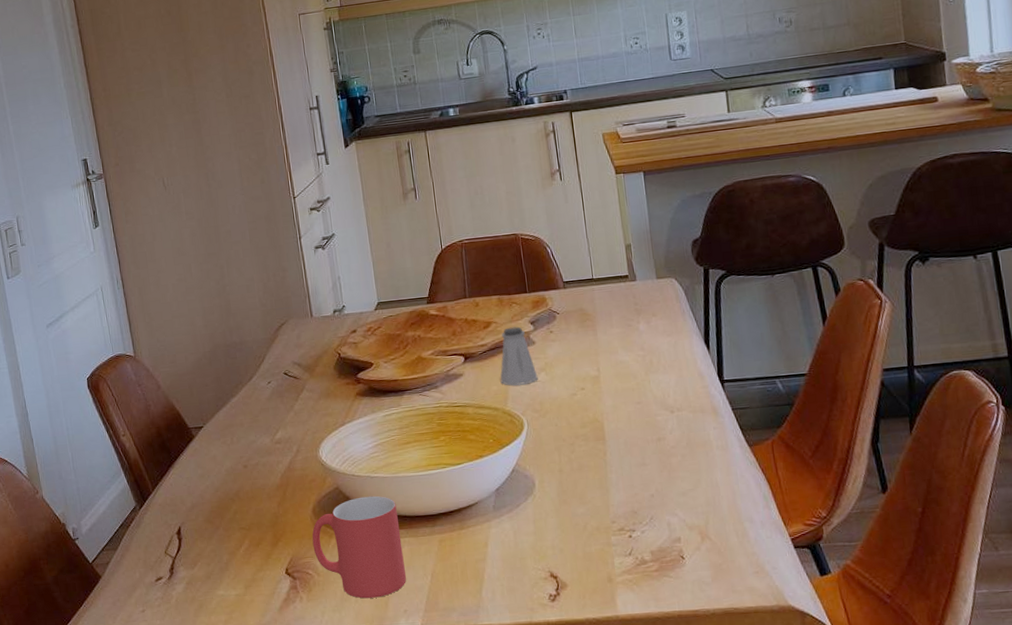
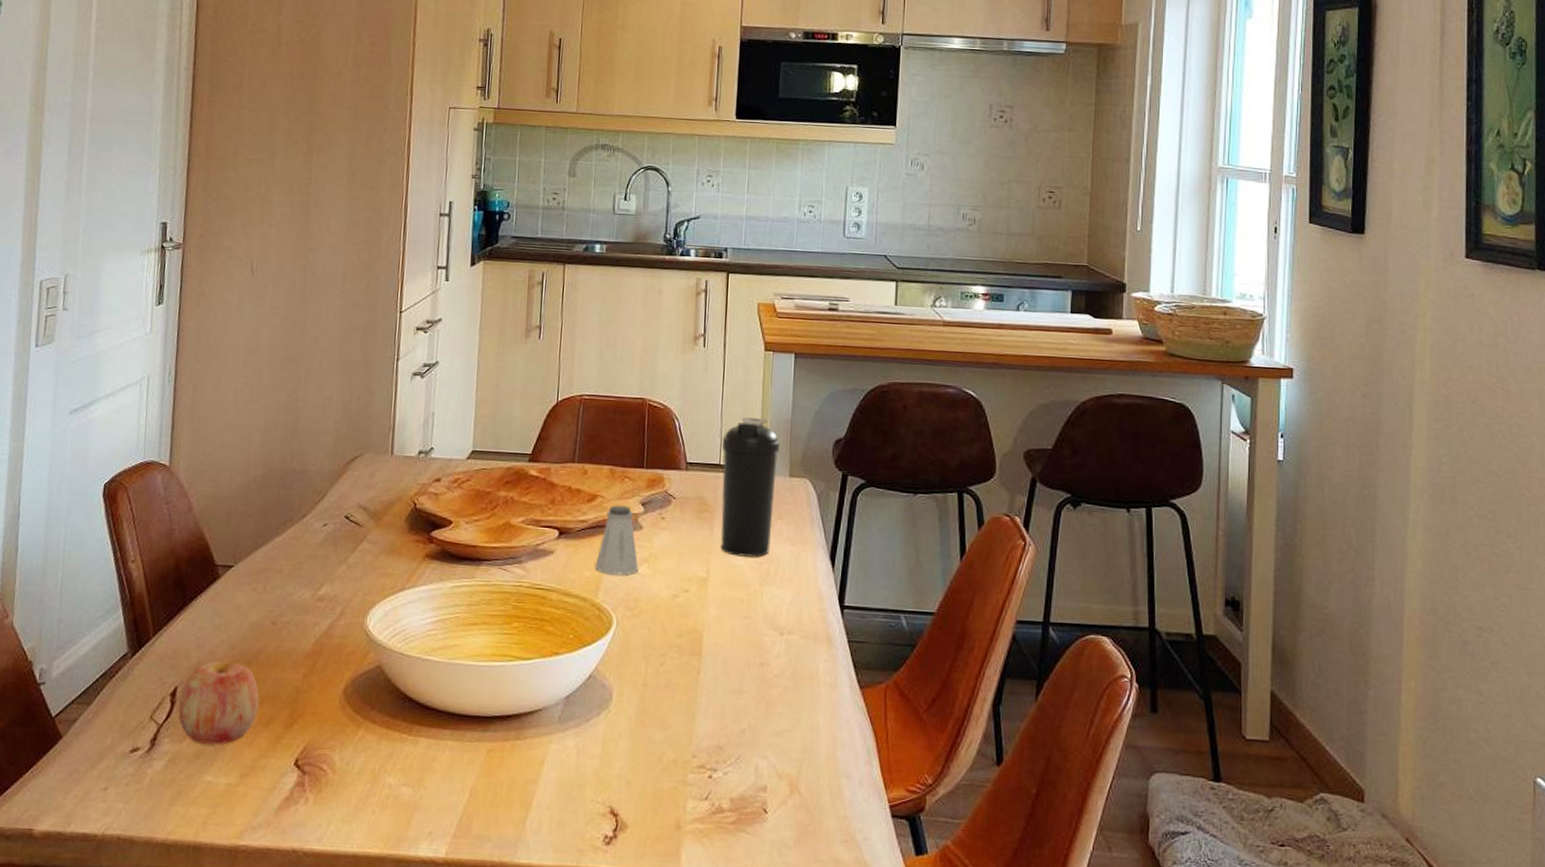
apple: none [184,501,248,567] -> present [178,661,260,744]
mug: present [312,496,407,599] -> none [334,682,446,812]
water bottle: none [591,233,650,354] -> present [720,417,781,557]

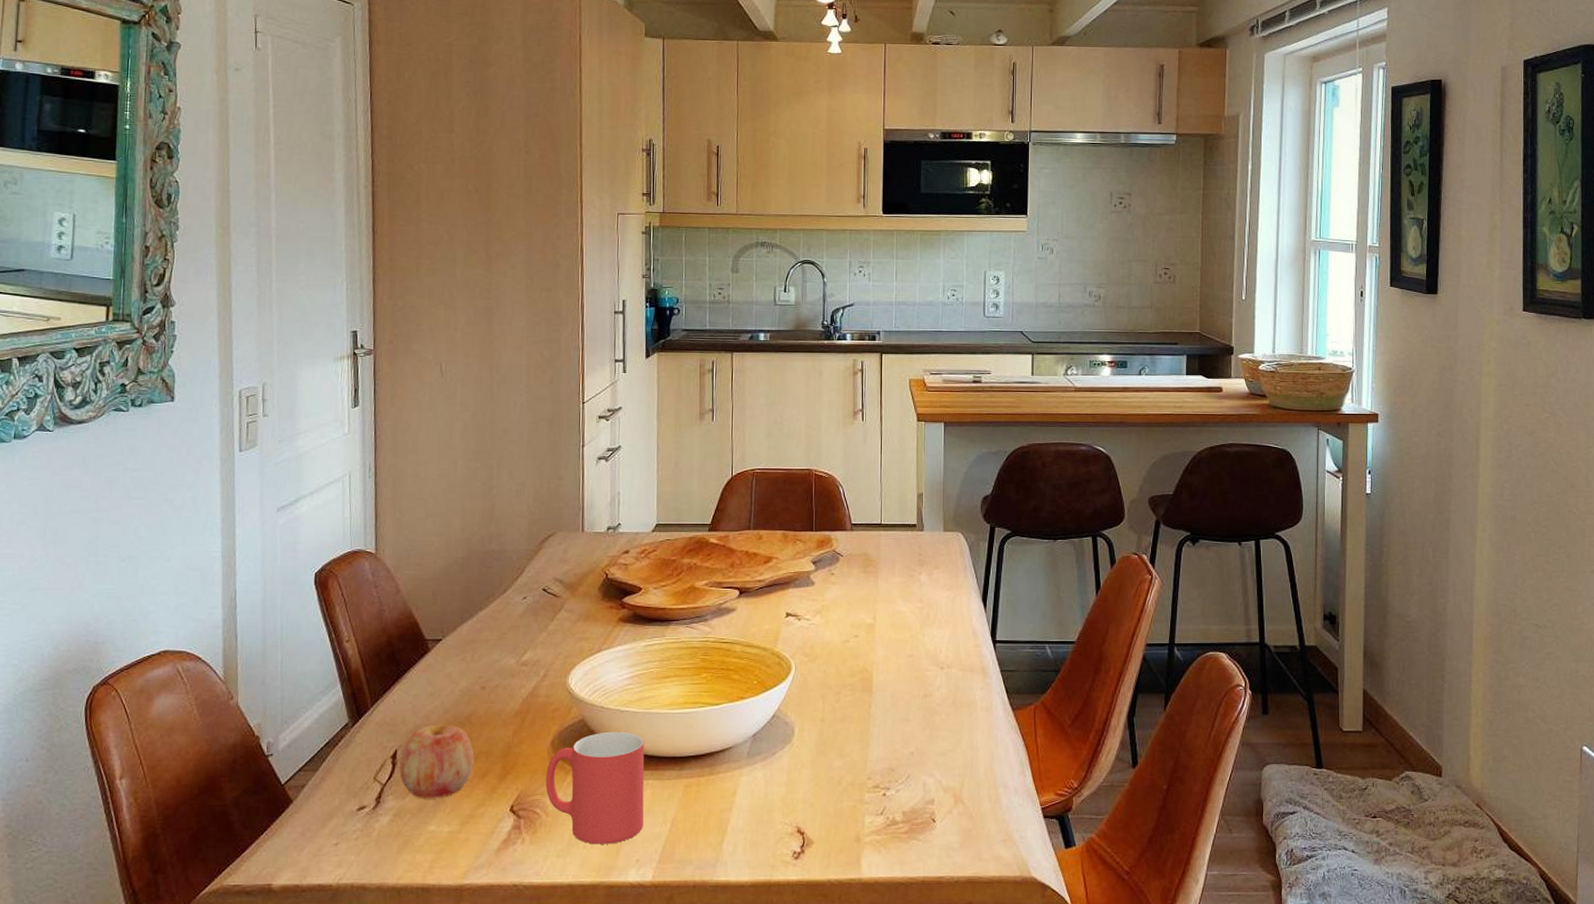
mug: none [334,682,446,812] -> present [545,731,645,844]
saltshaker: present [595,505,639,575] -> none [773,565,813,626]
water bottle: present [720,417,781,557] -> none [882,481,935,603]

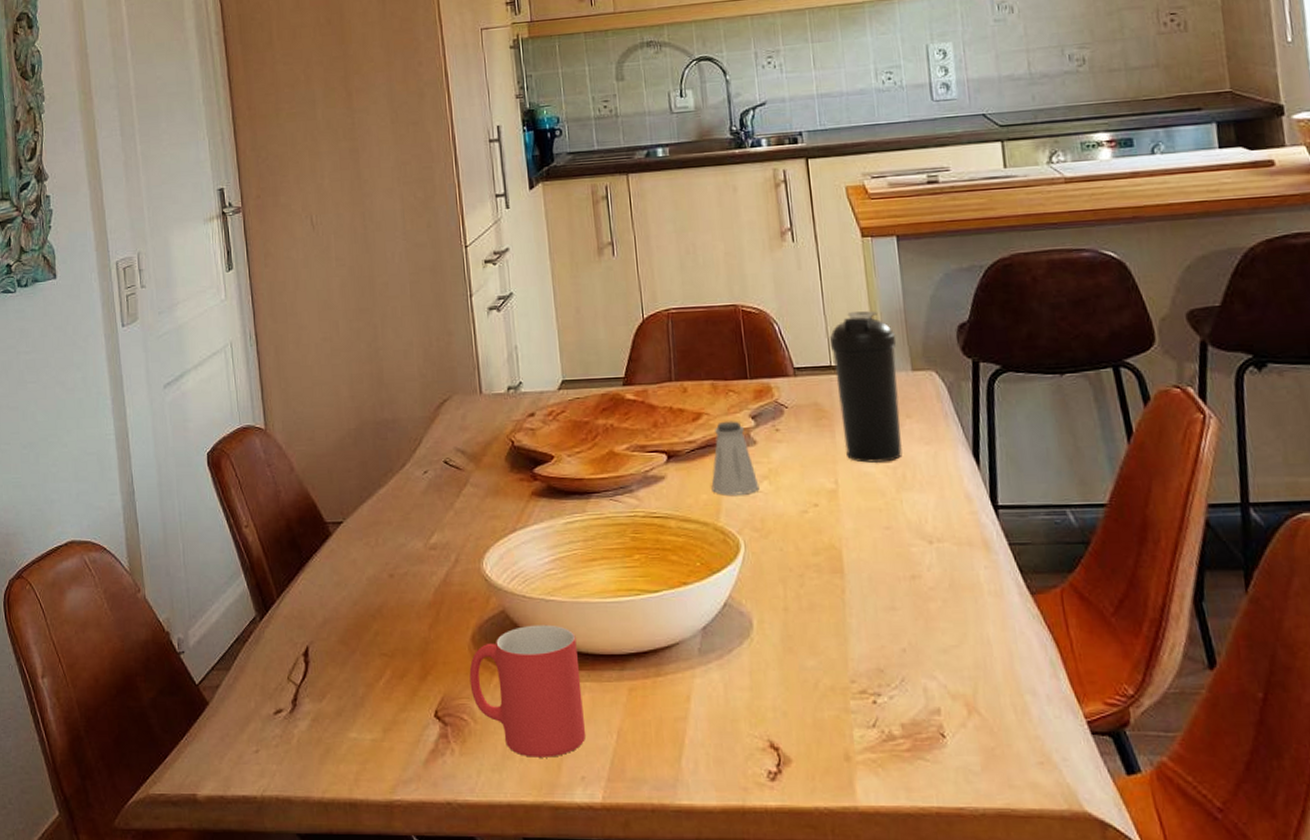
apple: present [399,724,474,798] -> none [312,617,391,701]
saltshaker: none [773,565,813,626] -> present [711,421,760,495]
water bottle: none [882,481,935,603] -> present [829,311,903,463]

